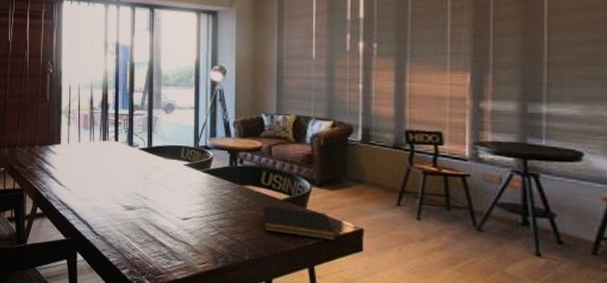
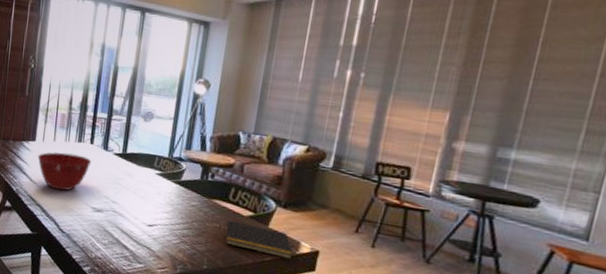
mixing bowl: none [64,153,118,192] -> present [37,152,92,191]

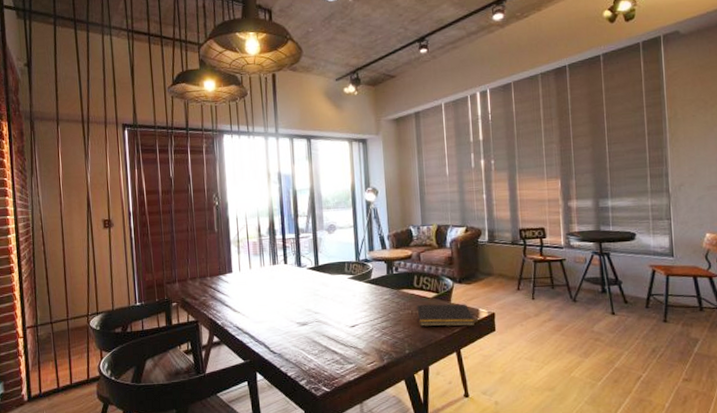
mixing bowl: present [37,152,92,191] -> none [237,276,289,314]

